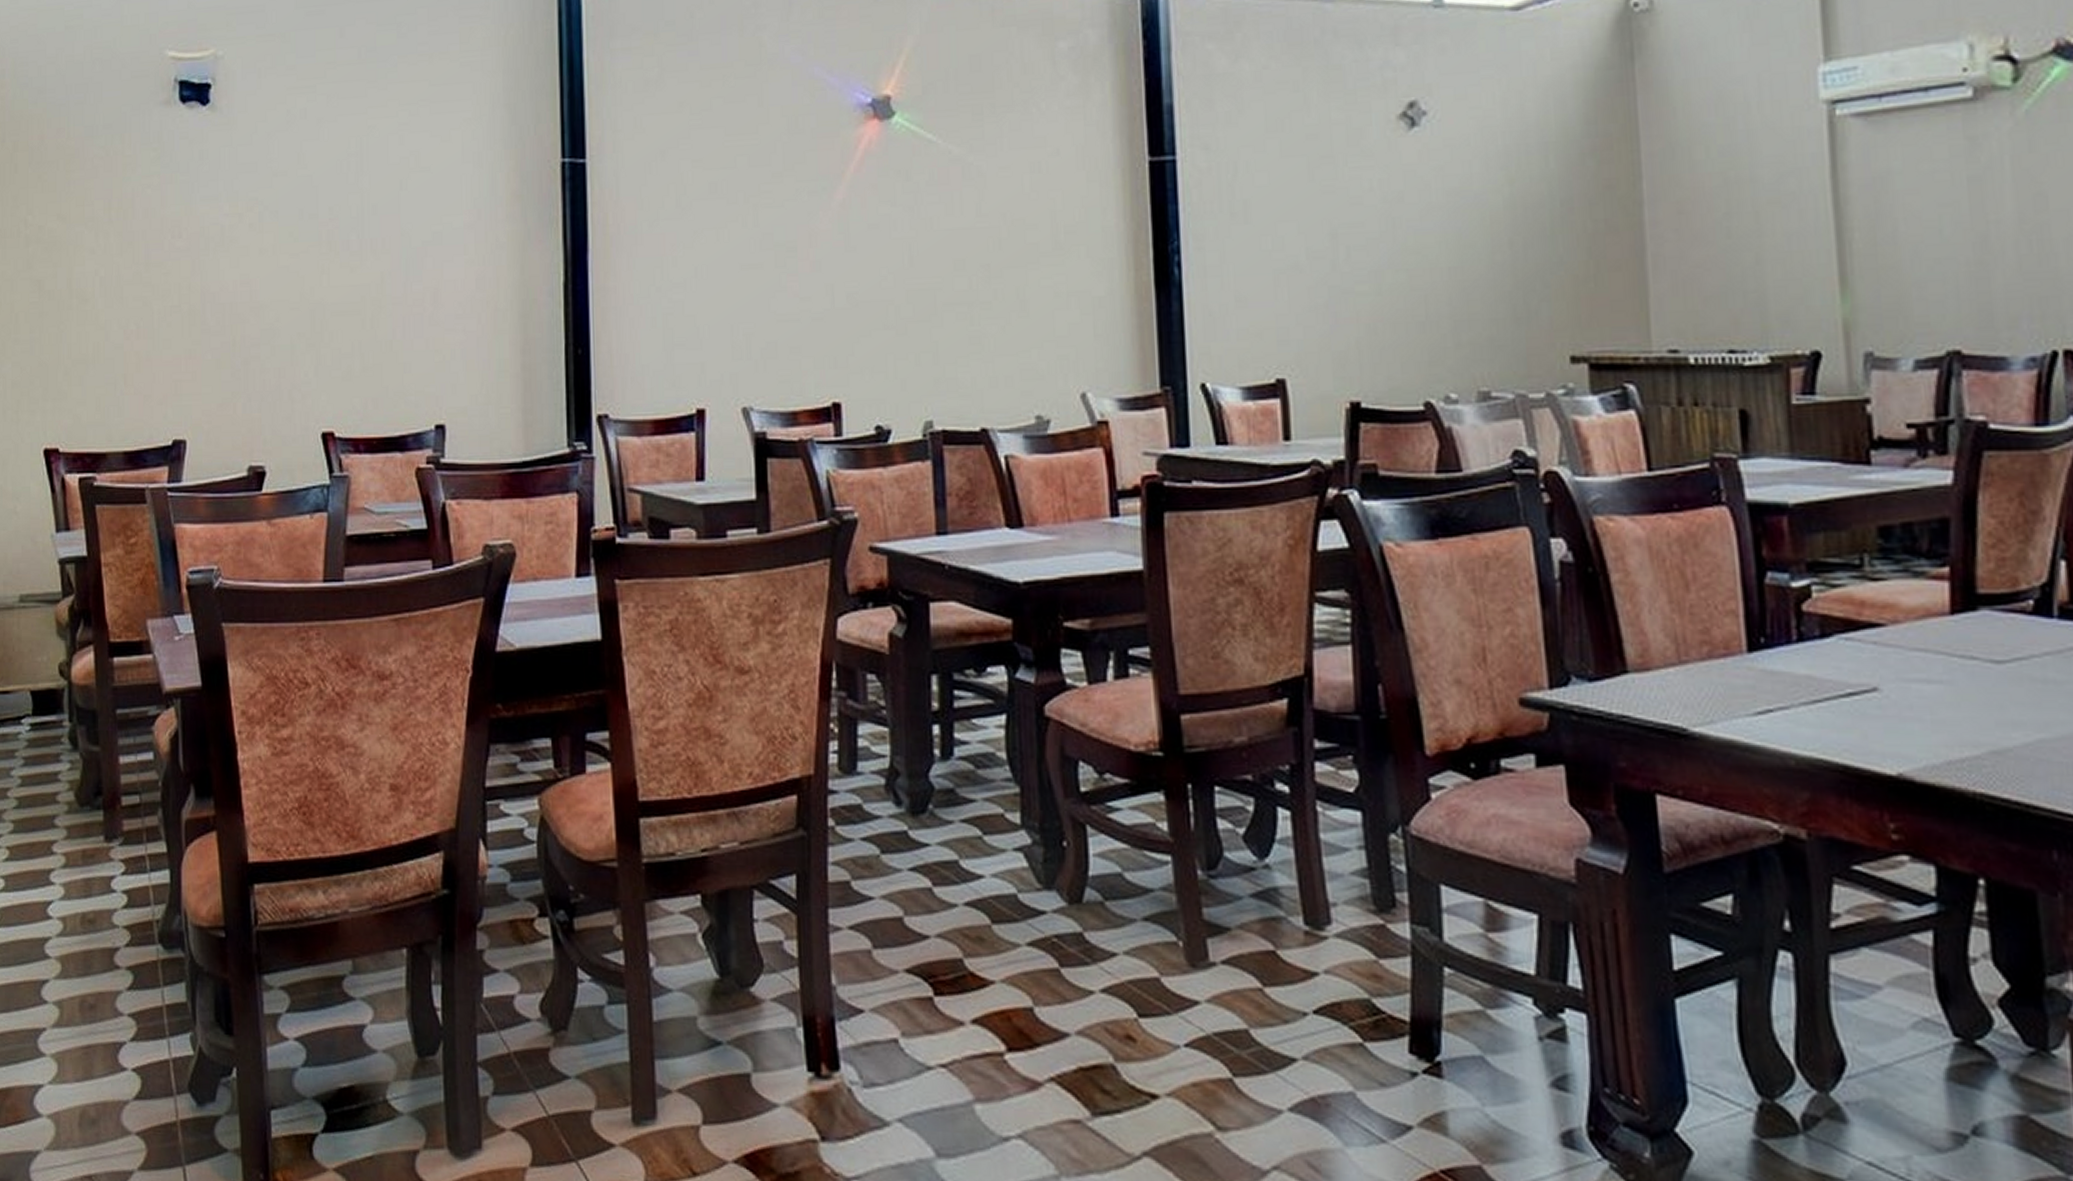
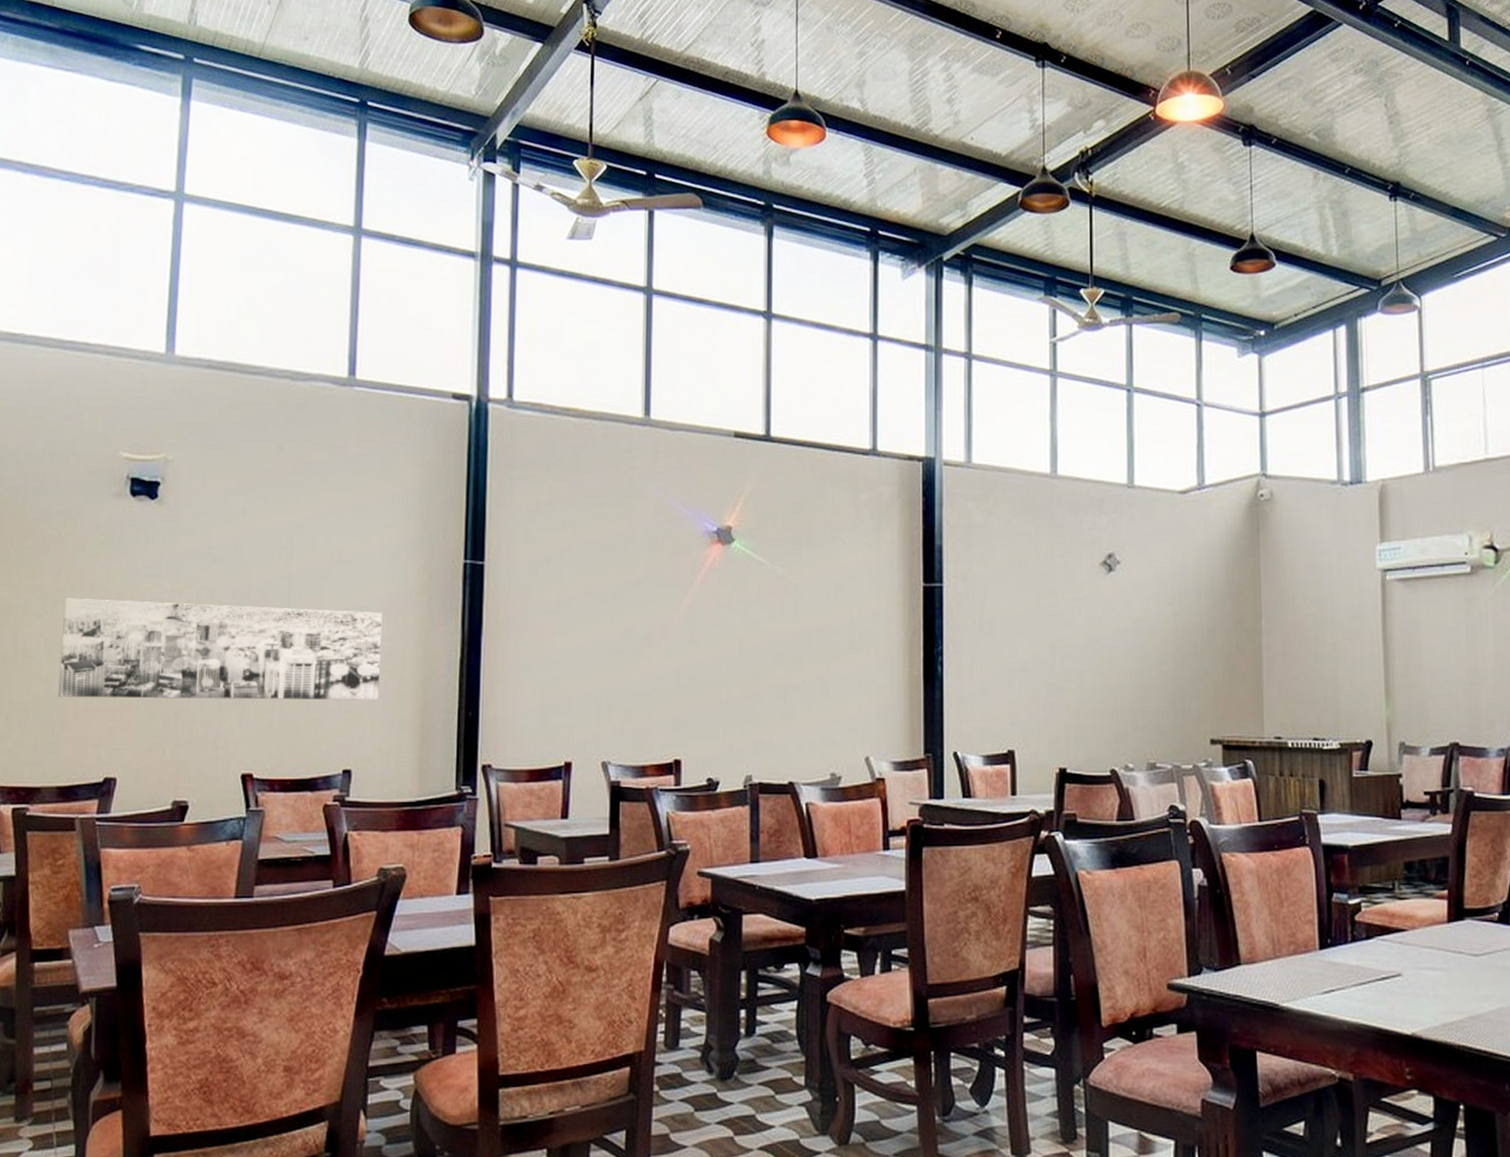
wall art: none [117,228,471,347] -> present [58,598,383,700]

